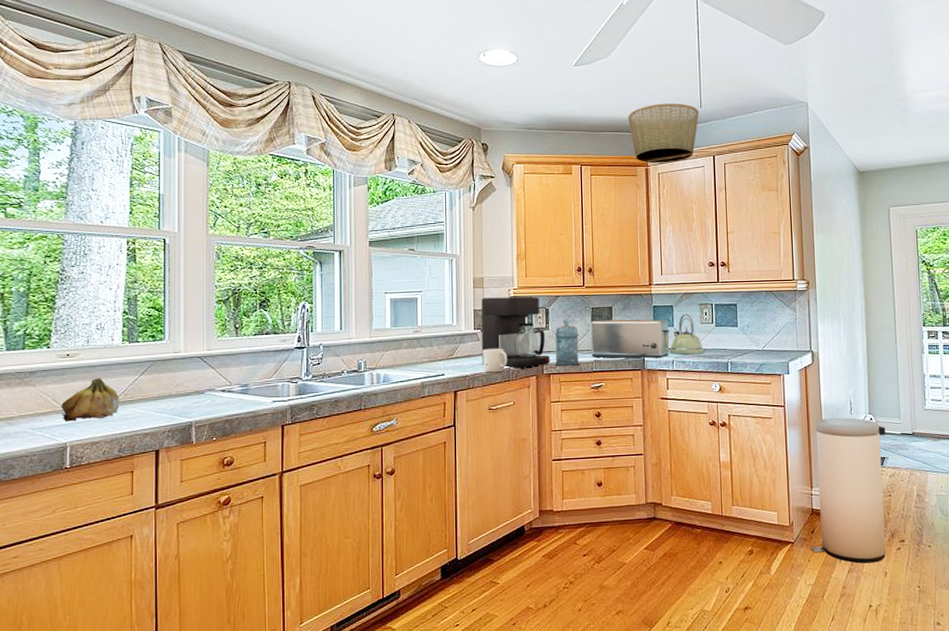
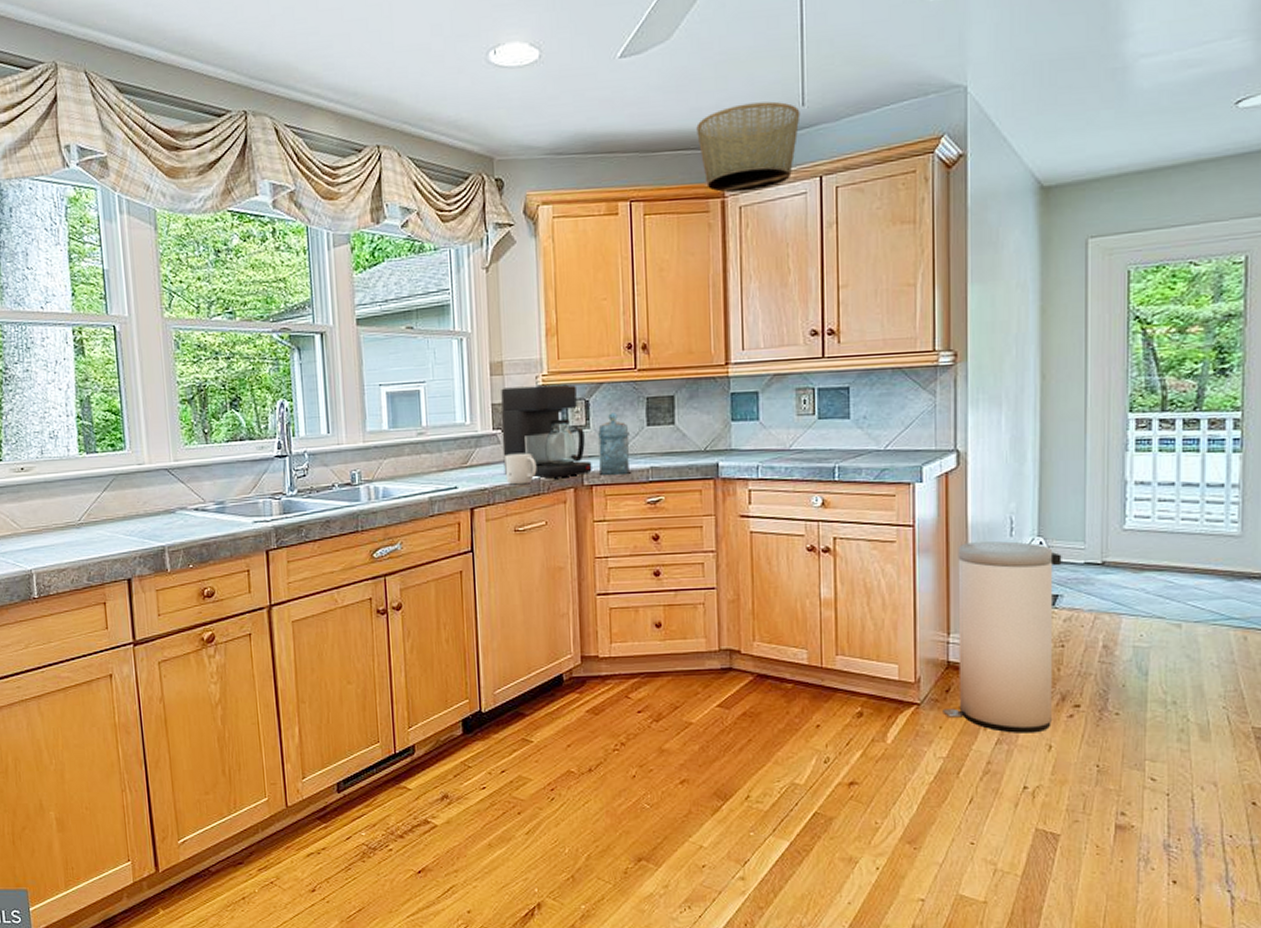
fruit: present [61,378,120,422] -> none [21,495,84,546]
toaster: present [590,319,670,359] -> none [644,410,754,464]
kettle: present [669,314,704,355] -> none [752,402,802,458]

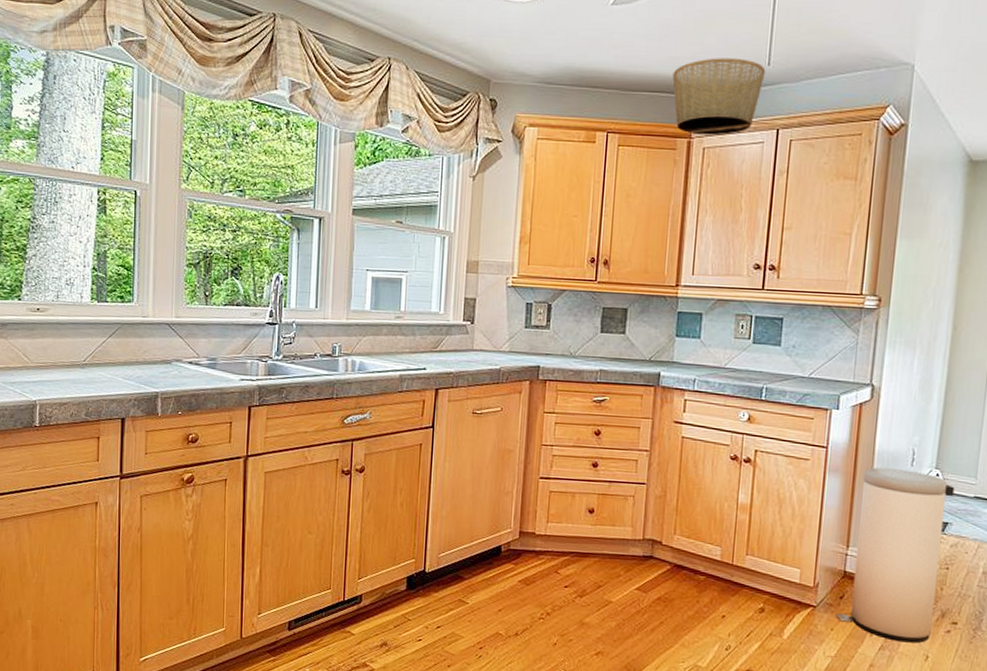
coffee maker: present [501,384,592,479] -> none [469,285,548,371]
mug: present [504,452,537,485] -> none [470,343,499,373]
canister: present [597,411,630,476] -> none [554,316,584,375]

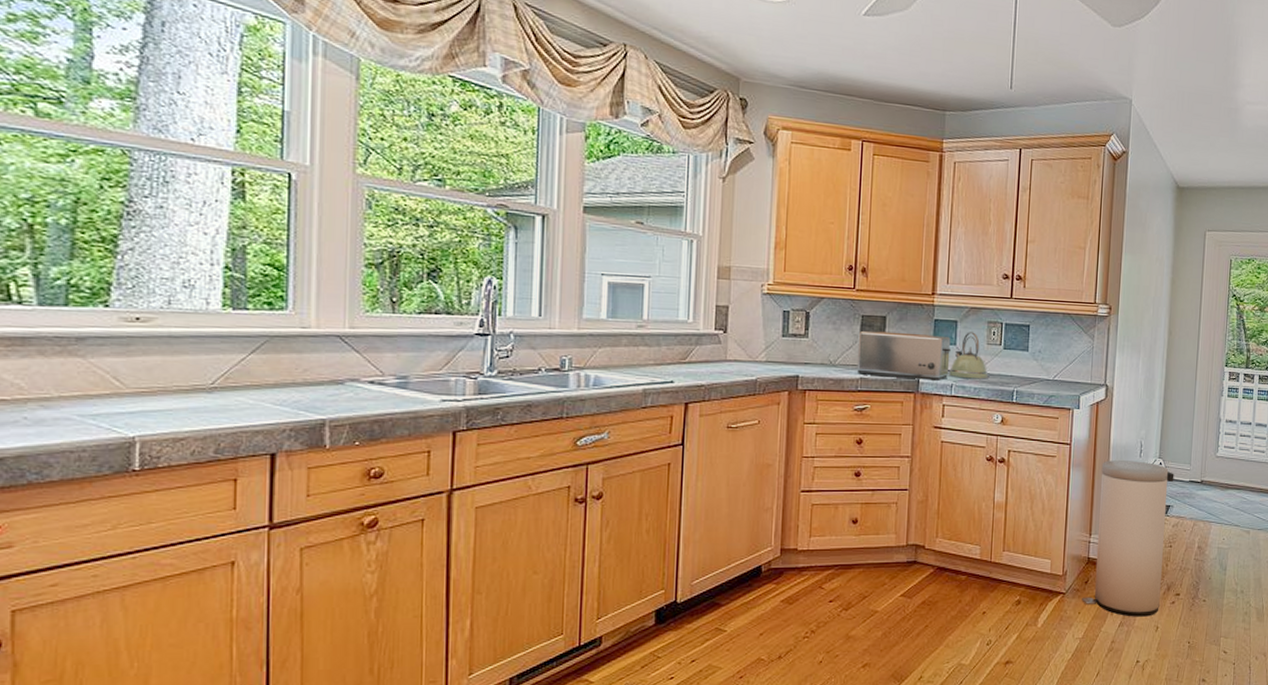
toaster: none [596,322,695,376] -> present [856,330,952,382]
basket: present [672,58,766,136] -> none [924,77,1009,151]
kettle: none [691,325,735,375] -> present [948,332,989,380]

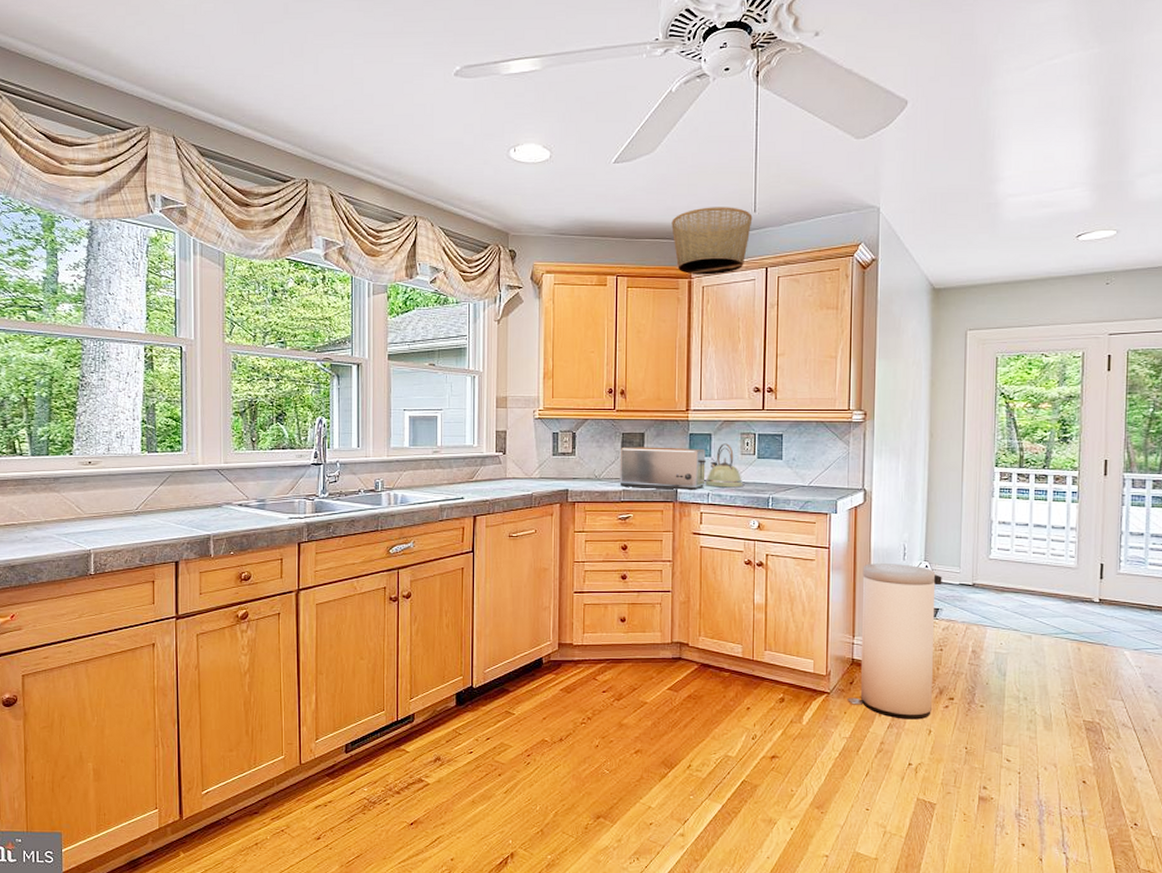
basket: none [924,77,1009,151] -> present [671,207,753,275]

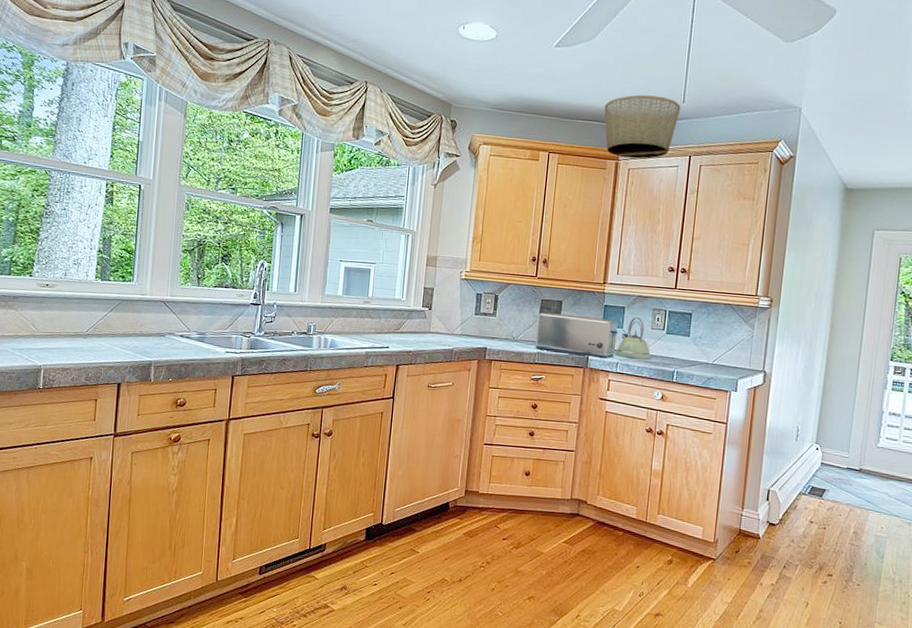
pedal bin: present [847,563,942,720] -> none [731,441,831,592]

